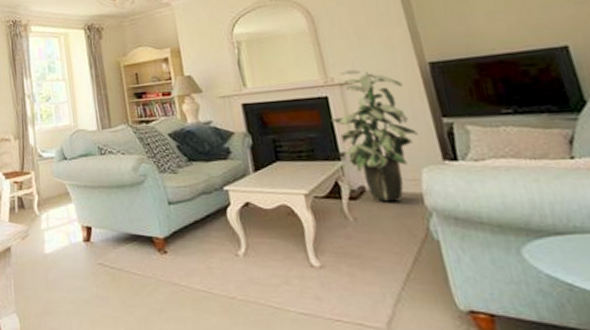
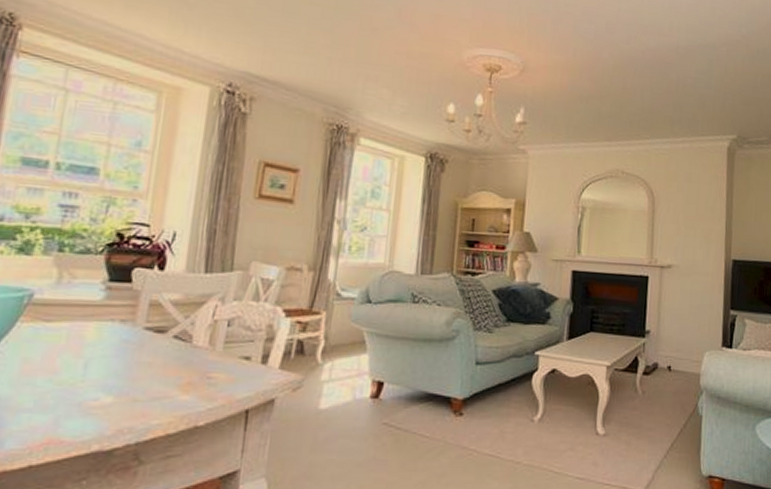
indoor plant: present [330,69,418,202] -> none [645,254,710,380]

